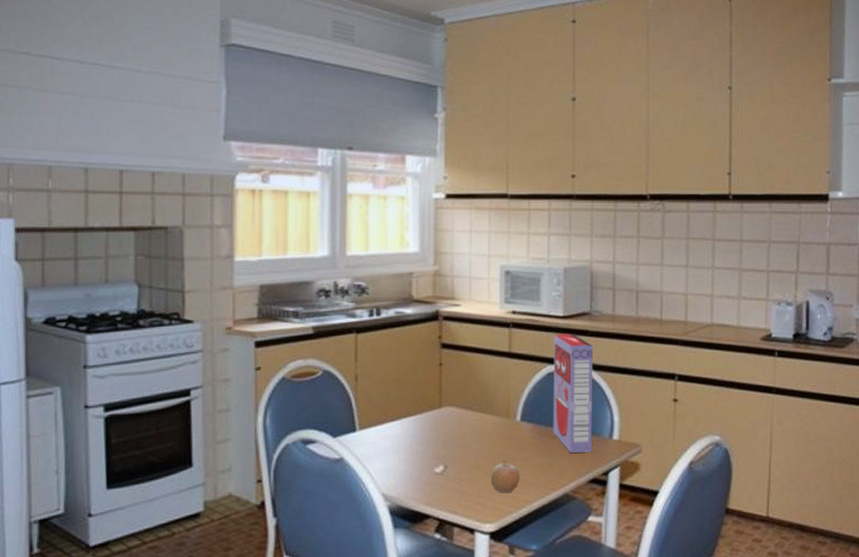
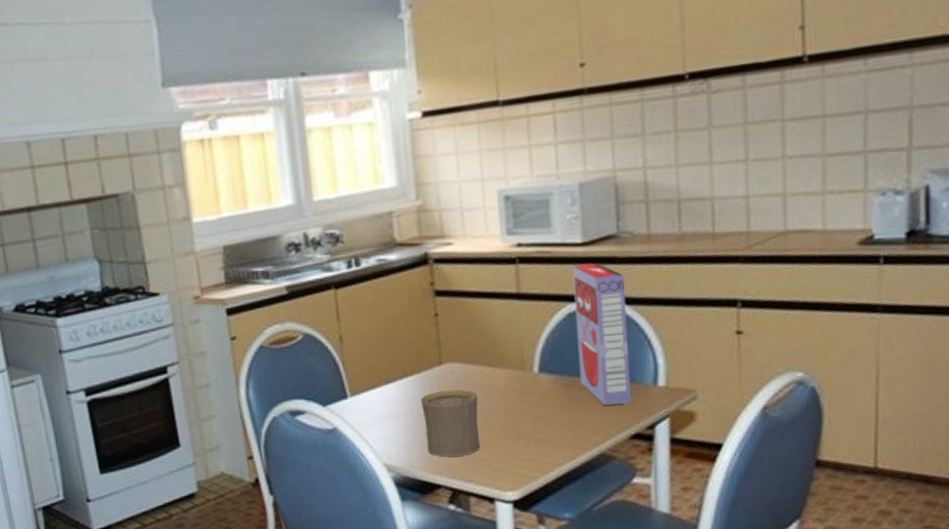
cup: none [420,430,469,490] -> present [421,389,481,457]
fruit: present [491,459,520,494] -> none [508,418,544,457]

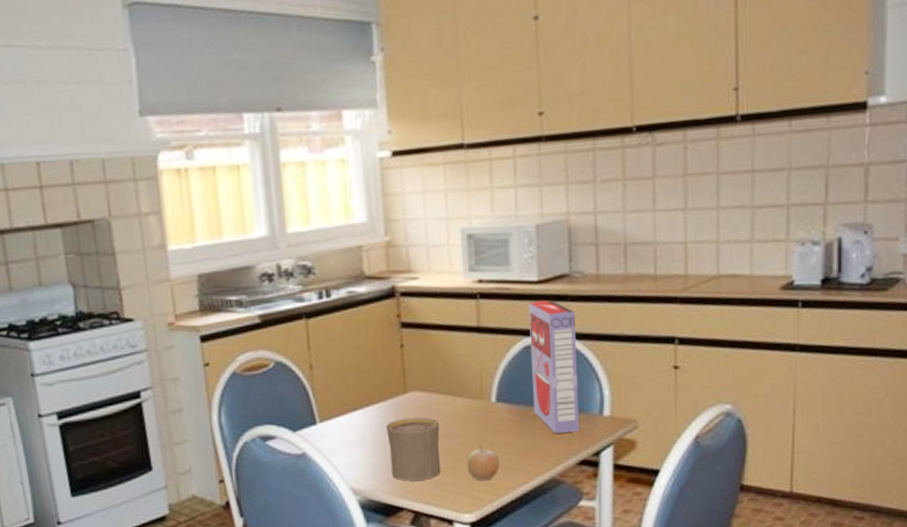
fruit: none [508,418,544,457] -> present [467,445,500,481]

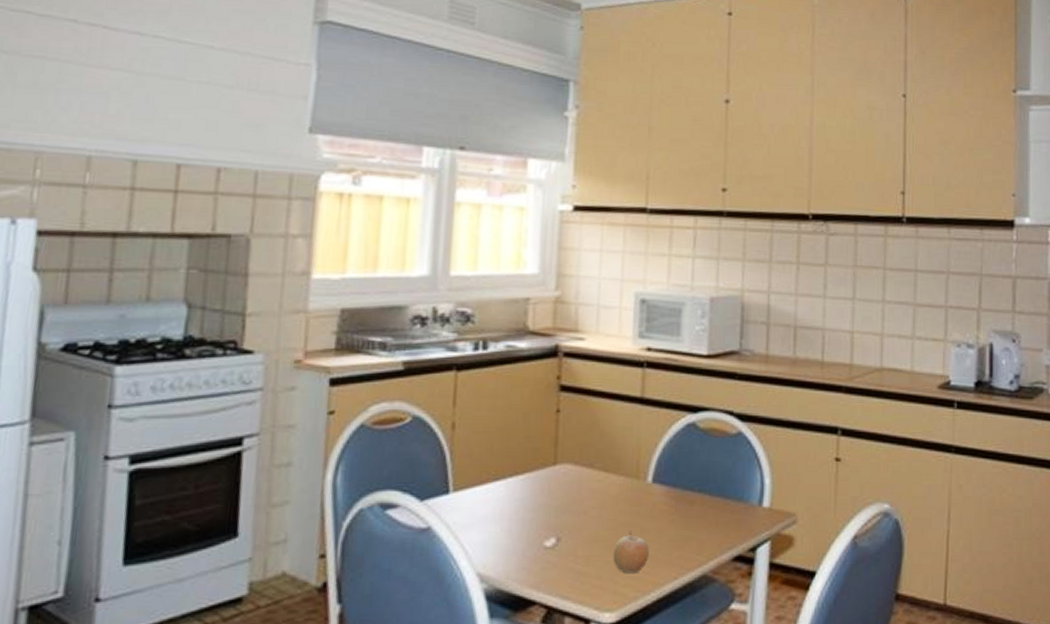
cup: present [386,417,441,481] -> none [527,493,589,569]
cereal box: present [528,300,579,433] -> none [691,375,743,523]

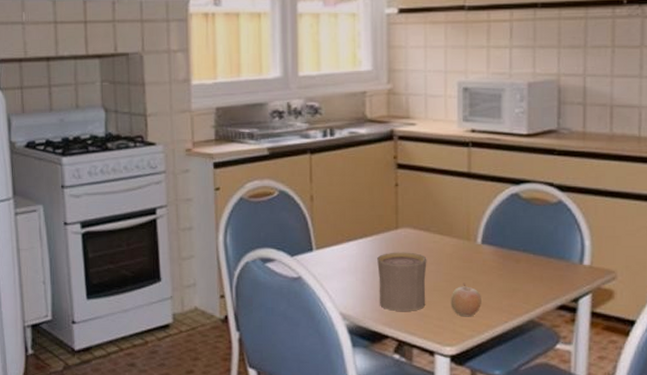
cup: none [527,493,589,569] -> present [377,252,427,311]

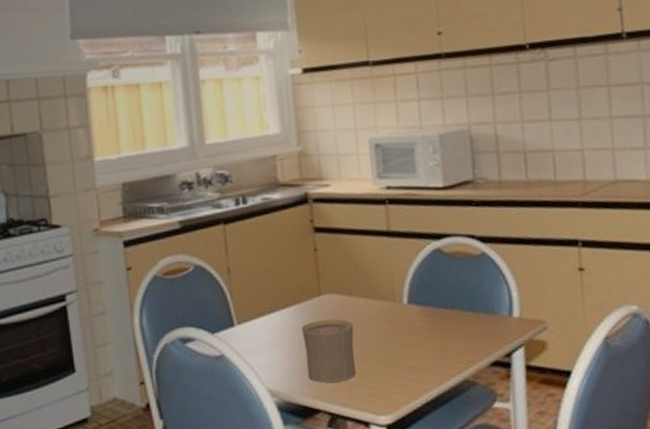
fruit: present [450,282,481,317] -> none [381,346,414,383]

